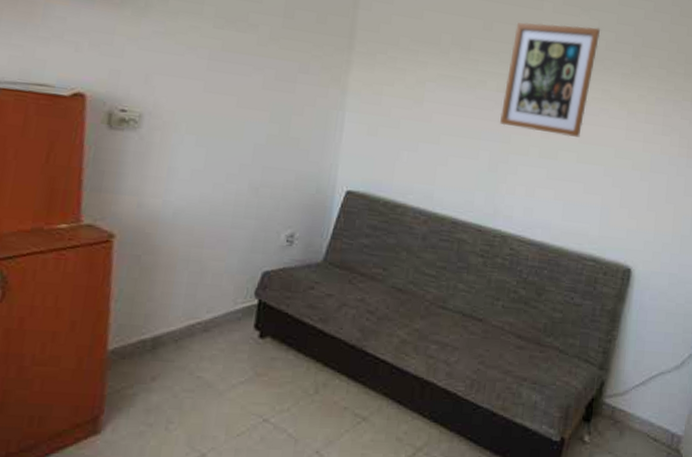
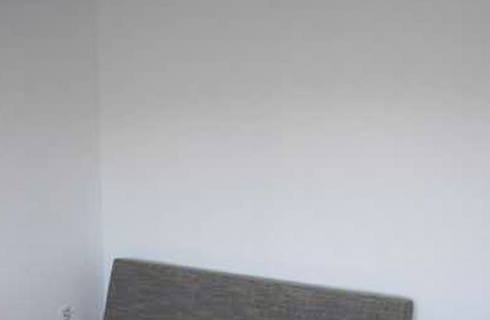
wall art: present [500,22,600,137] -> none [260,50,356,173]

